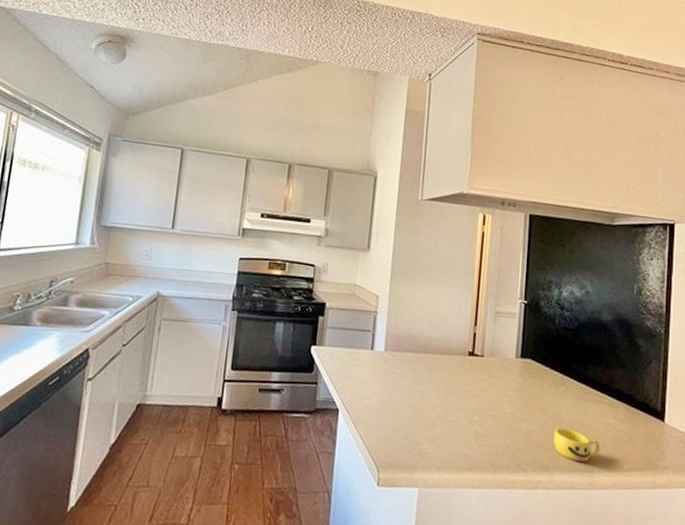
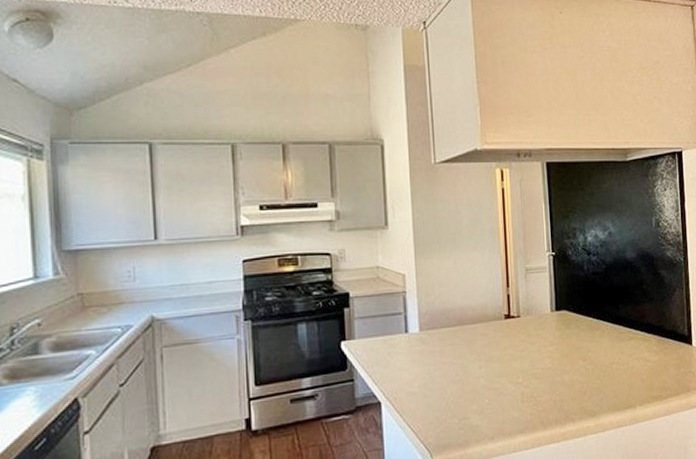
cup: present [553,427,601,463] -> none [595,370,639,401]

